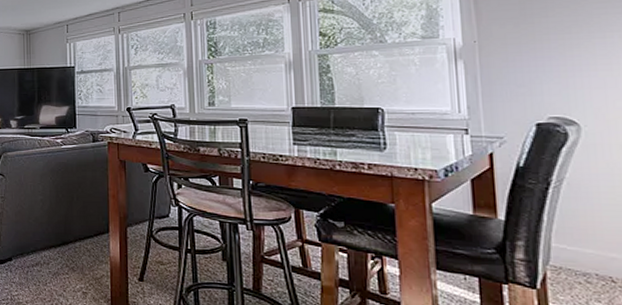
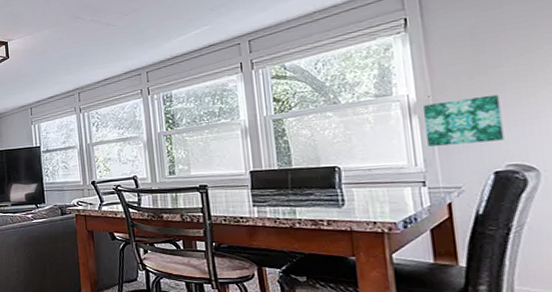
wall art: none [468,44,547,93] -> present [422,94,504,147]

